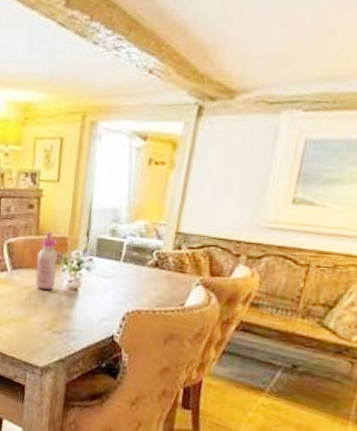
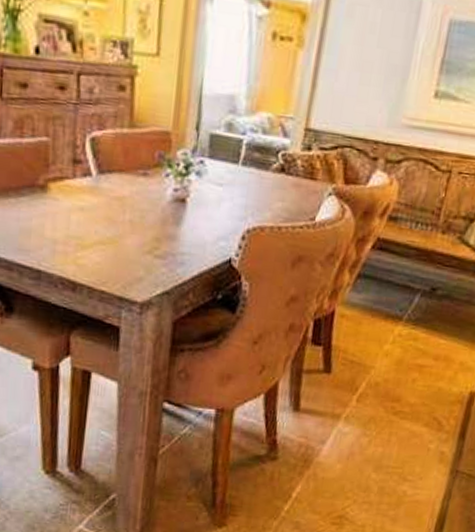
glue bottle: present [35,231,59,291] -> none [129,123,160,202]

